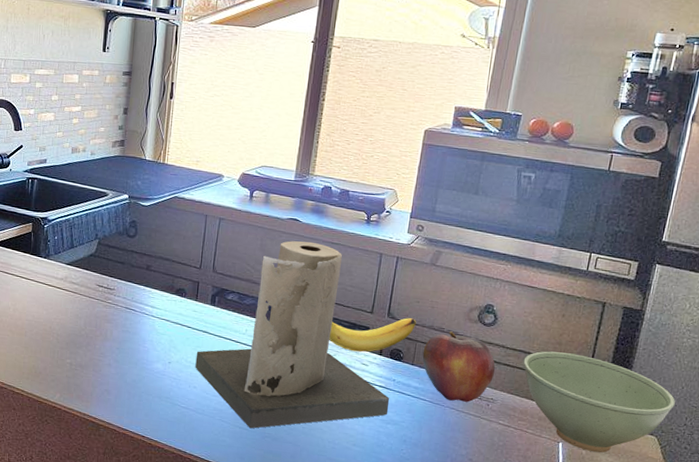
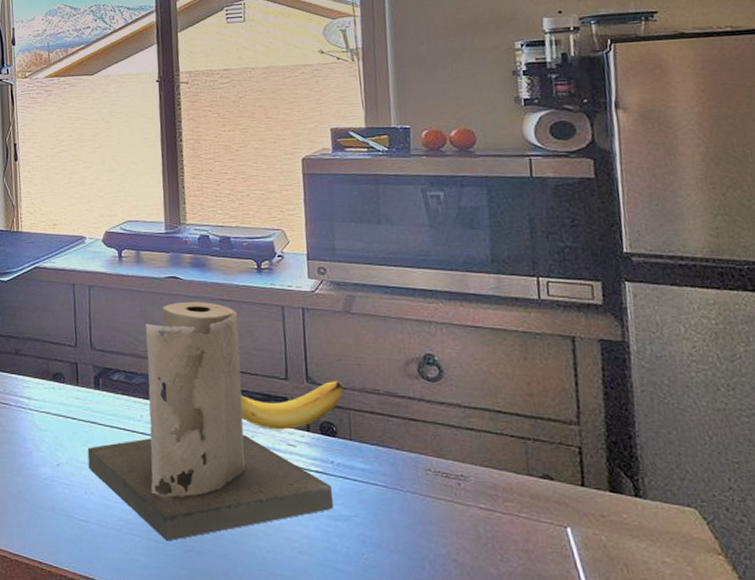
fruit: present [422,331,495,402] -> none [359,392,457,483]
bowl: present [523,351,676,453] -> none [489,406,707,538]

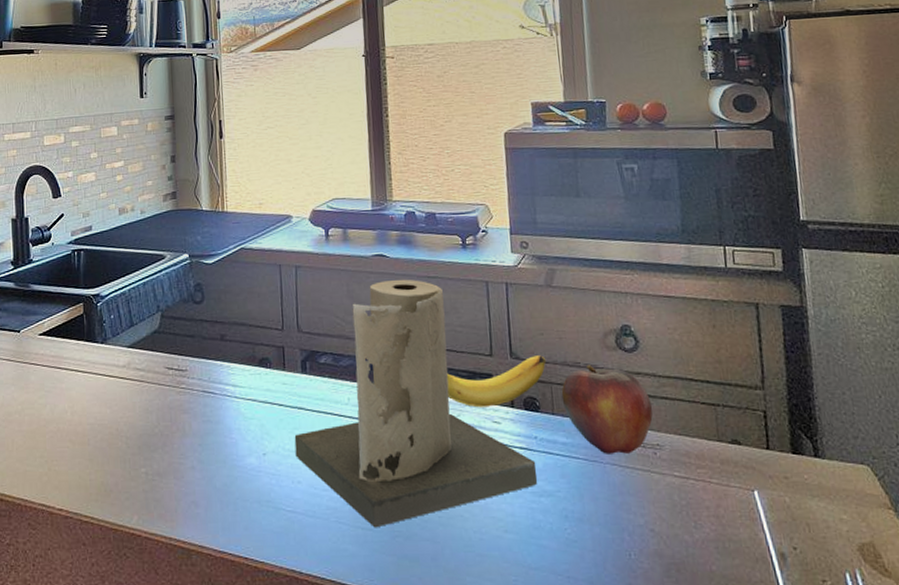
fruit: none [359,392,457,483] -> present [561,365,653,454]

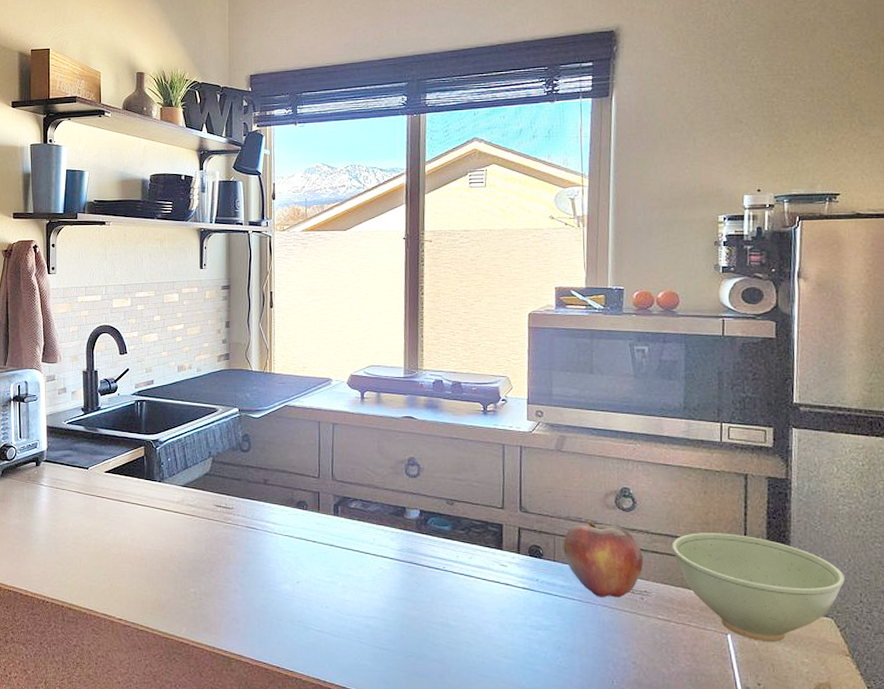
paper towel roll: present [294,279,538,528] -> none [325,439,537,648]
banana: present [446,355,547,408] -> none [462,510,552,552]
bowl: none [682,372,877,498] -> present [671,533,845,643]

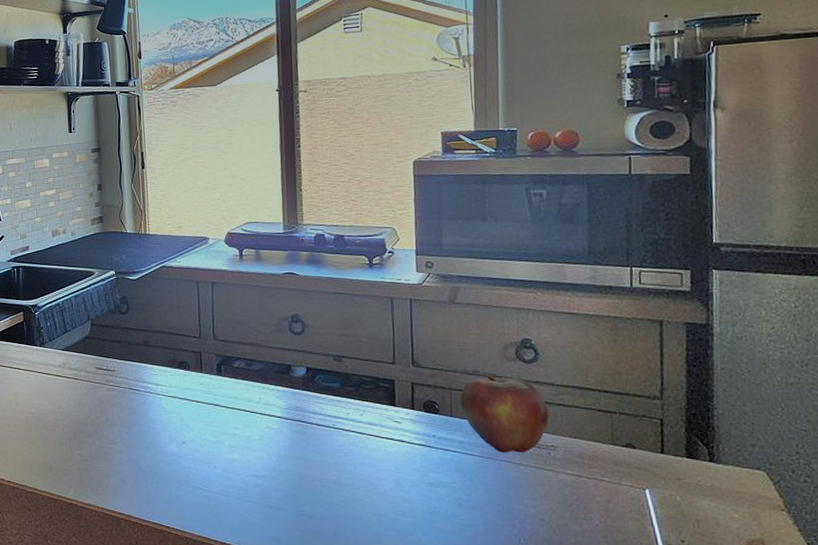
bowl: present [671,533,845,643] -> none [579,383,778,498]

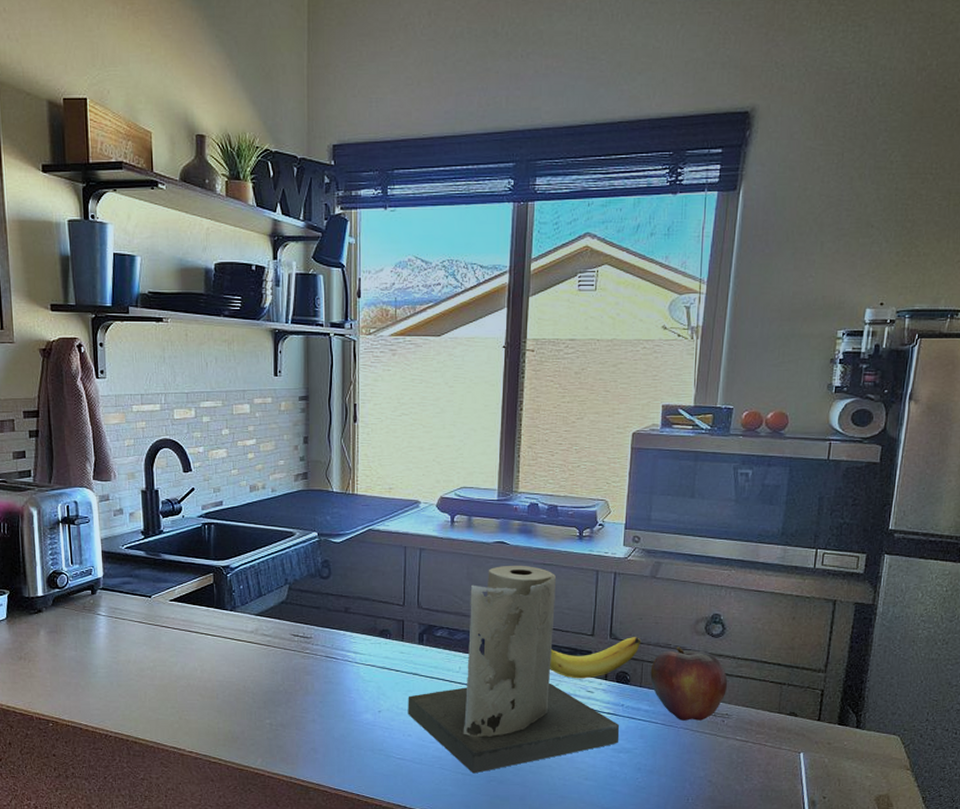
paper towel roll: none [210,294,435,507] -> present [408,565,620,774]
banana: none [351,364,447,409] -> present [550,637,641,679]

